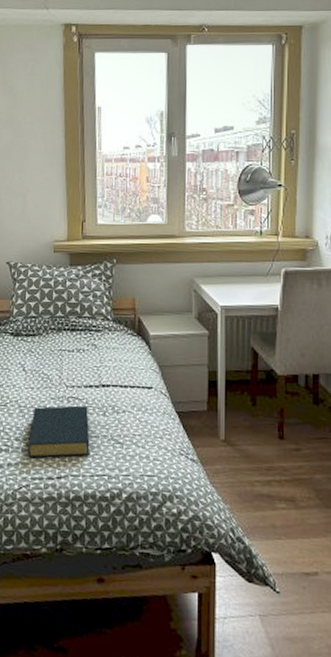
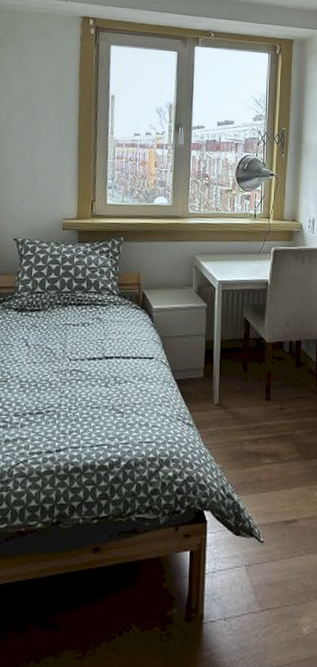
hardback book: present [28,405,90,458] -> none [27,378,91,432]

